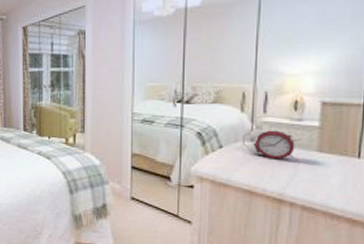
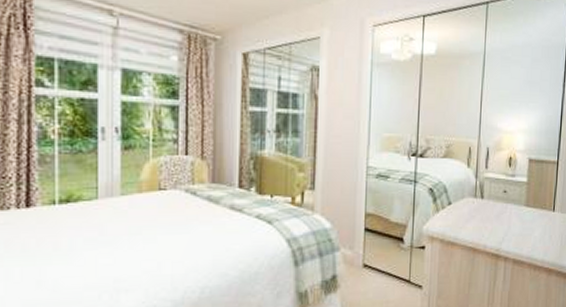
alarm clock: present [241,129,302,160] -> none [467,184,514,215]

